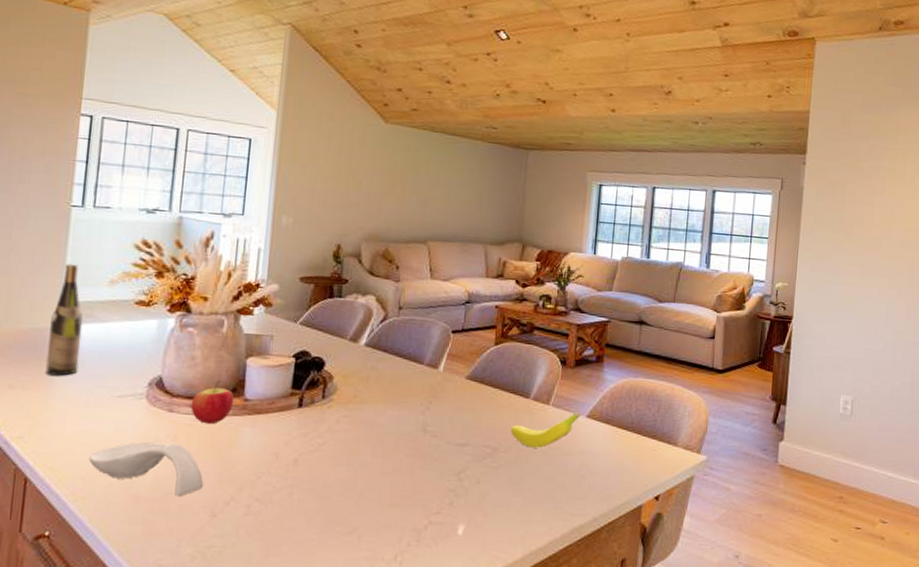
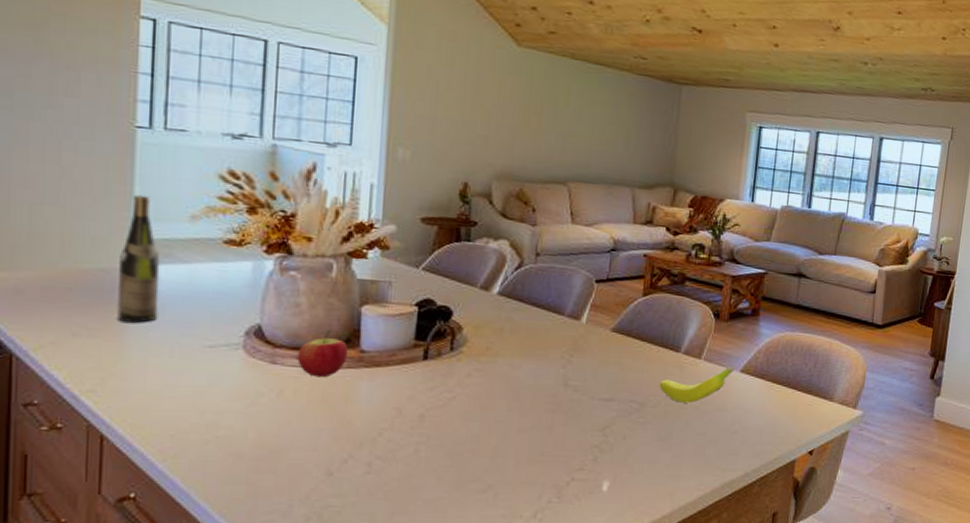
spoon rest: present [89,442,203,497] -> none [177,397,315,455]

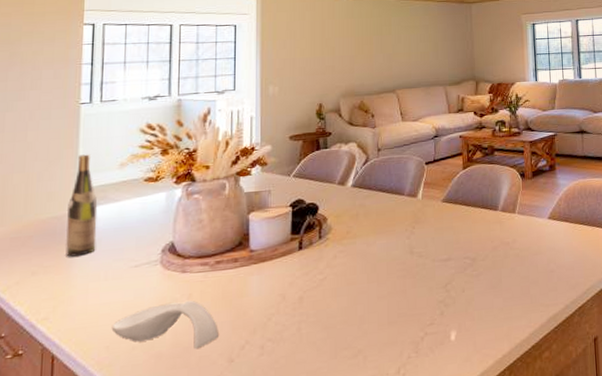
spoon rest: none [177,397,315,455] -> present [111,300,218,350]
apple: present [297,329,349,378] -> none [202,237,241,279]
banana: present [659,366,734,403] -> none [485,215,543,253]

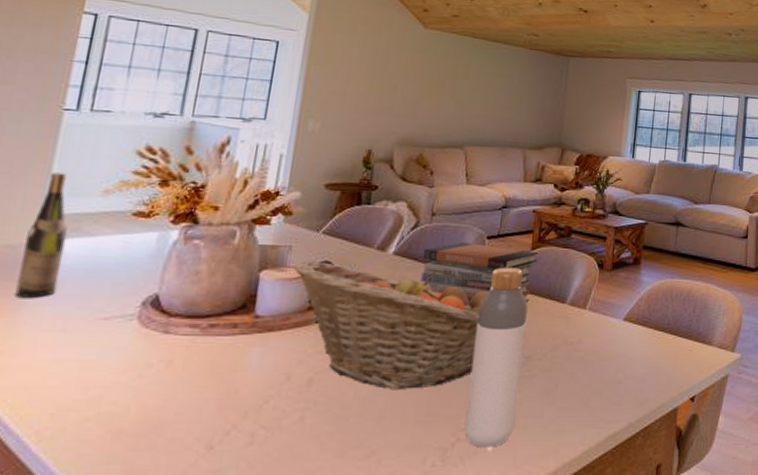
spoon rest: present [111,300,218,350] -> none [60,368,200,429]
fruit basket: none [274,196,434,298] -> present [293,261,489,389]
book stack: none [376,169,470,220] -> present [421,242,539,303]
bottle: none [427,185,470,339] -> present [464,267,528,448]

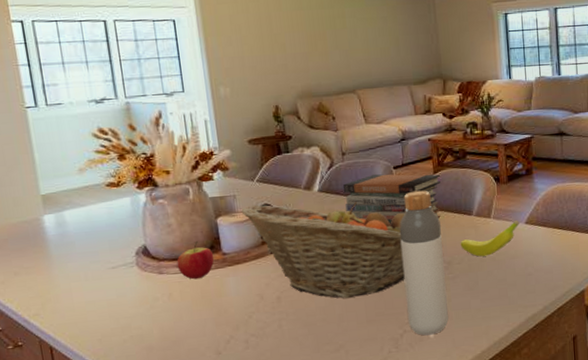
wine bottle: present [15,172,68,298] -> none [34,159,71,259]
apple: none [191,296,243,346] -> present [176,240,215,280]
banana: none [545,314,617,354] -> present [460,220,519,257]

